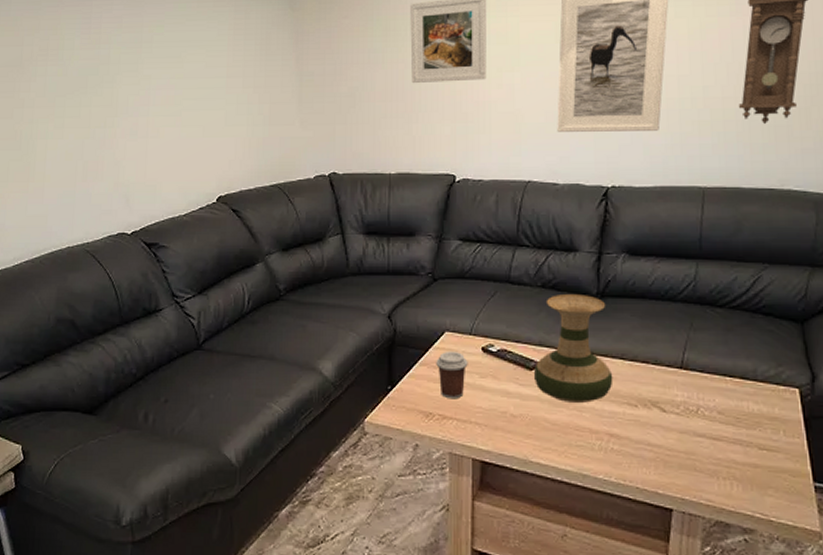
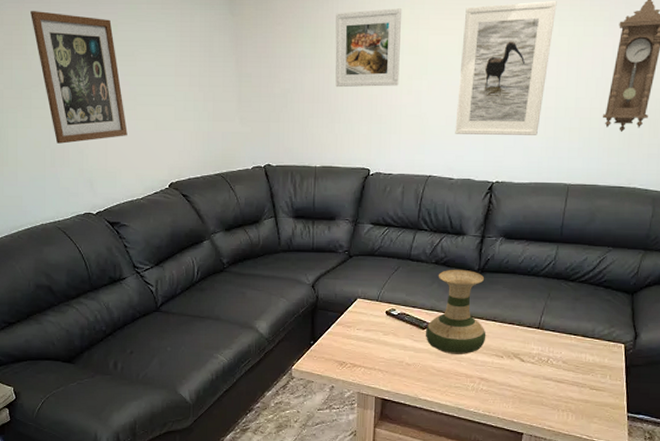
wall art: none [70,14,171,155] -> present [31,11,128,144]
coffee cup: present [436,350,468,399] -> none [349,313,375,352]

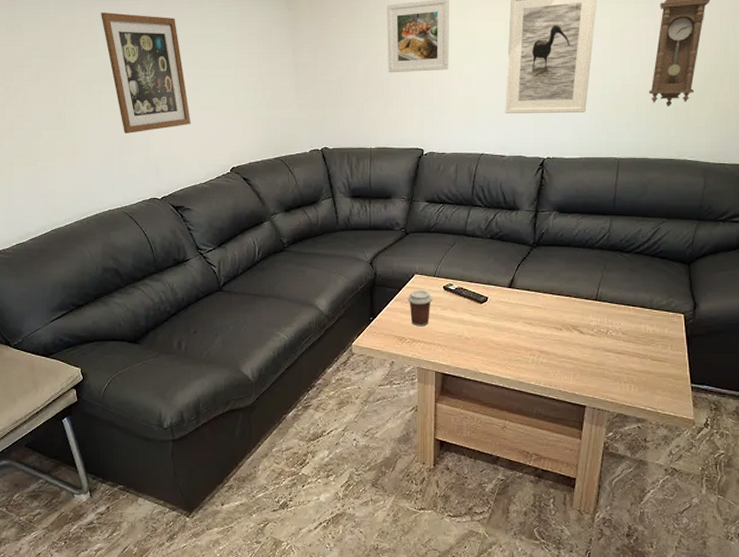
coffee cup: none [349,313,375,352] -> present [408,289,433,327]
vase: present [425,269,486,355] -> none [483,243,544,329]

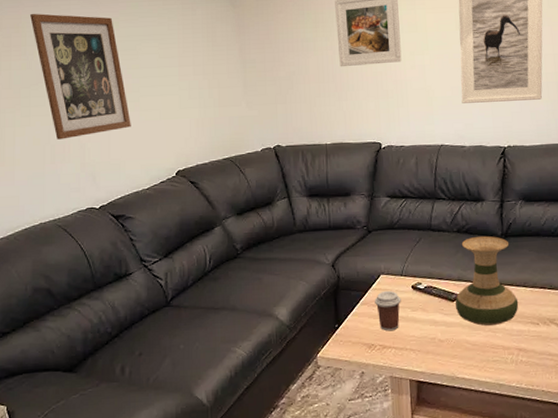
vase: none [483,243,544,329] -> present [455,235,519,327]

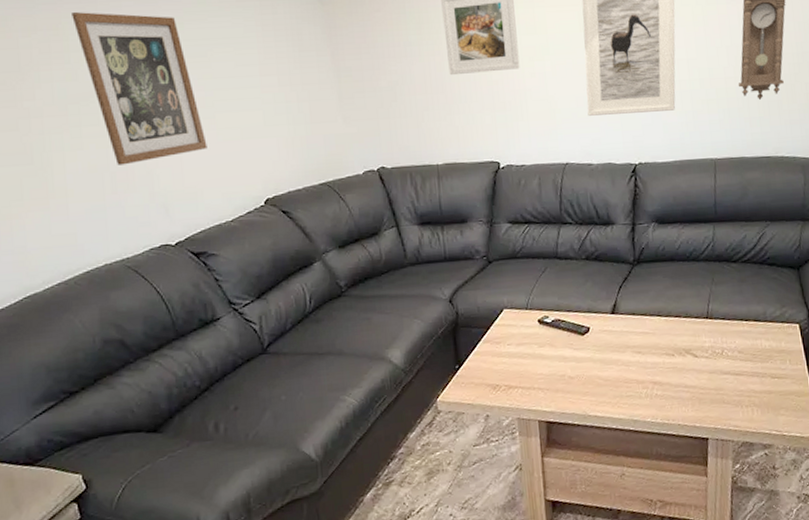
coffee cup: present [375,290,401,332] -> none [498,325,527,370]
vase: present [455,235,519,327] -> none [585,262,653,360]

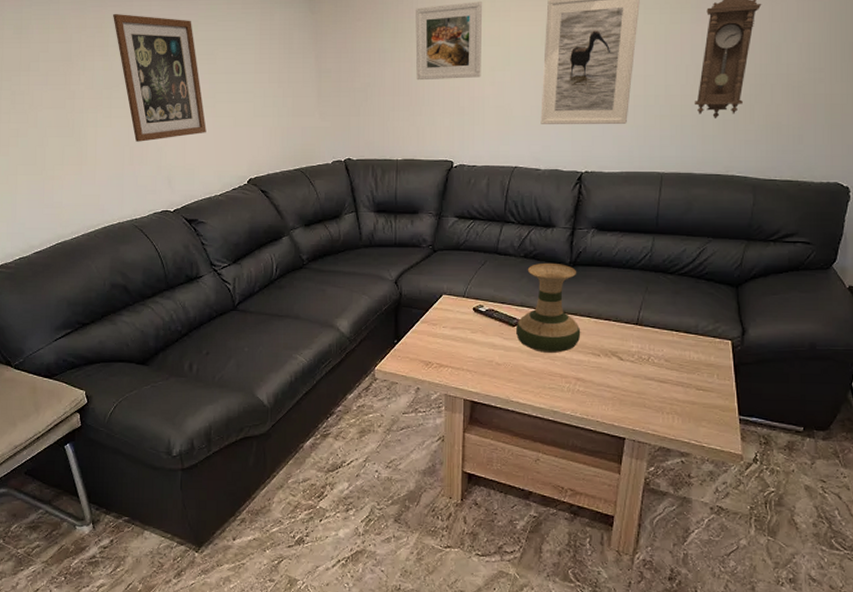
vase: none [585,262,653,360] -> present [515,262,581,354]

